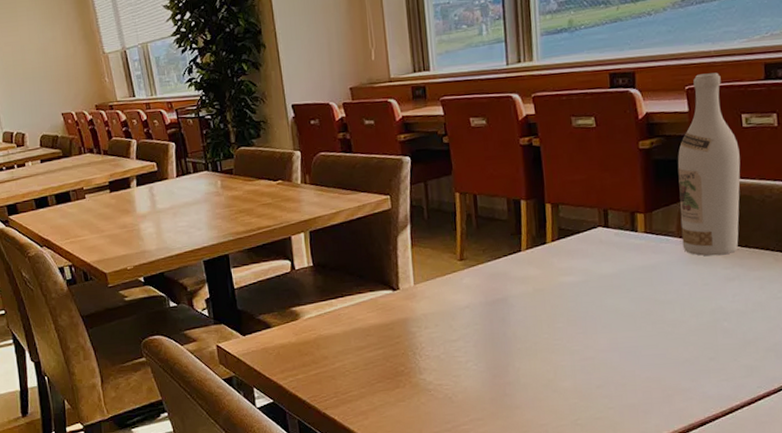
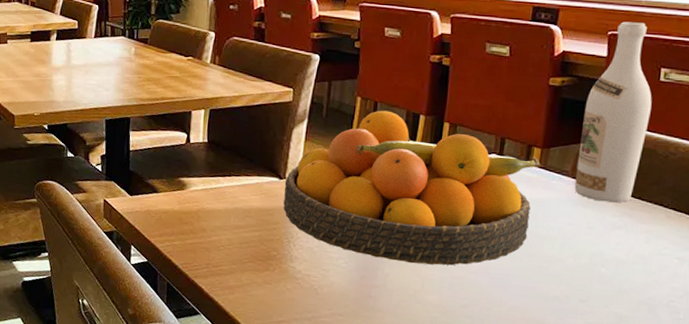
fruit bowl: none [399,201,648,354] -> present [283,110,542,266]

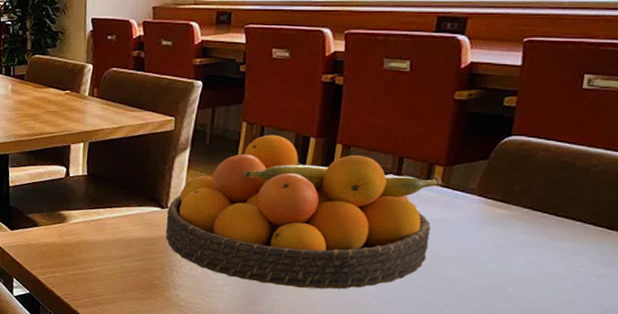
wine bottle: present [574,21,652,203] -> none [480,26,573,220]

